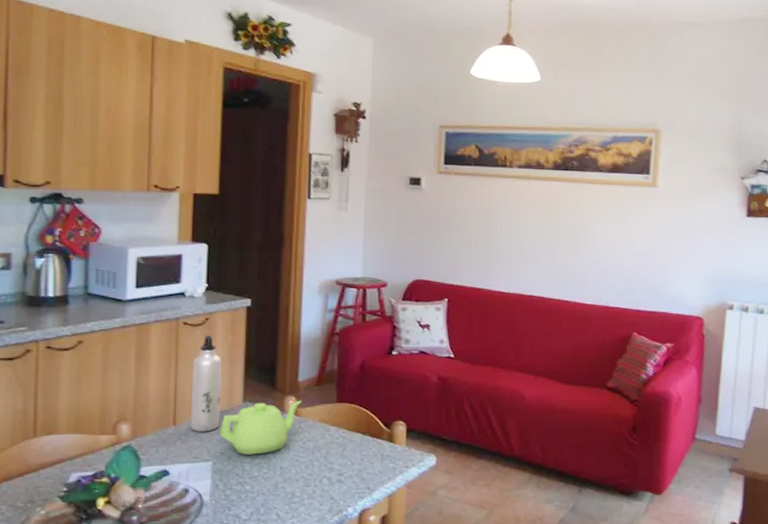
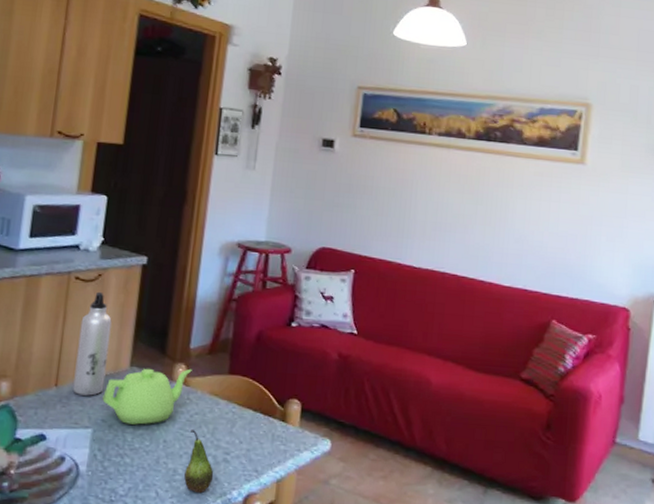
fruit: none [302,456,330,513] -> present [184,430,214,494]

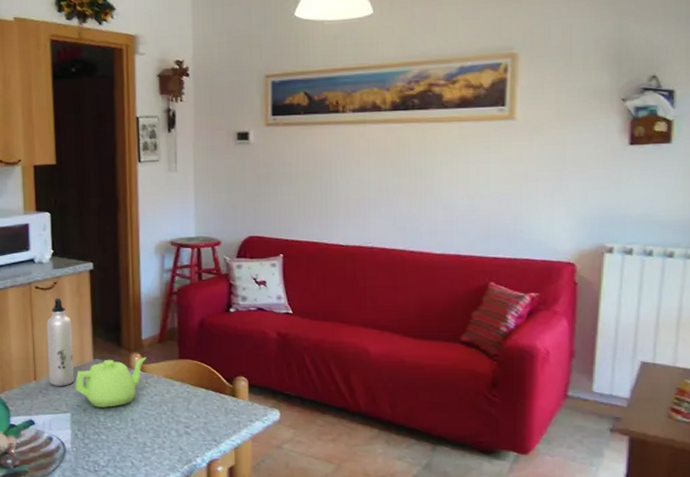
fruit: present [184,430,214,494] -> none [153,409,179,462]

